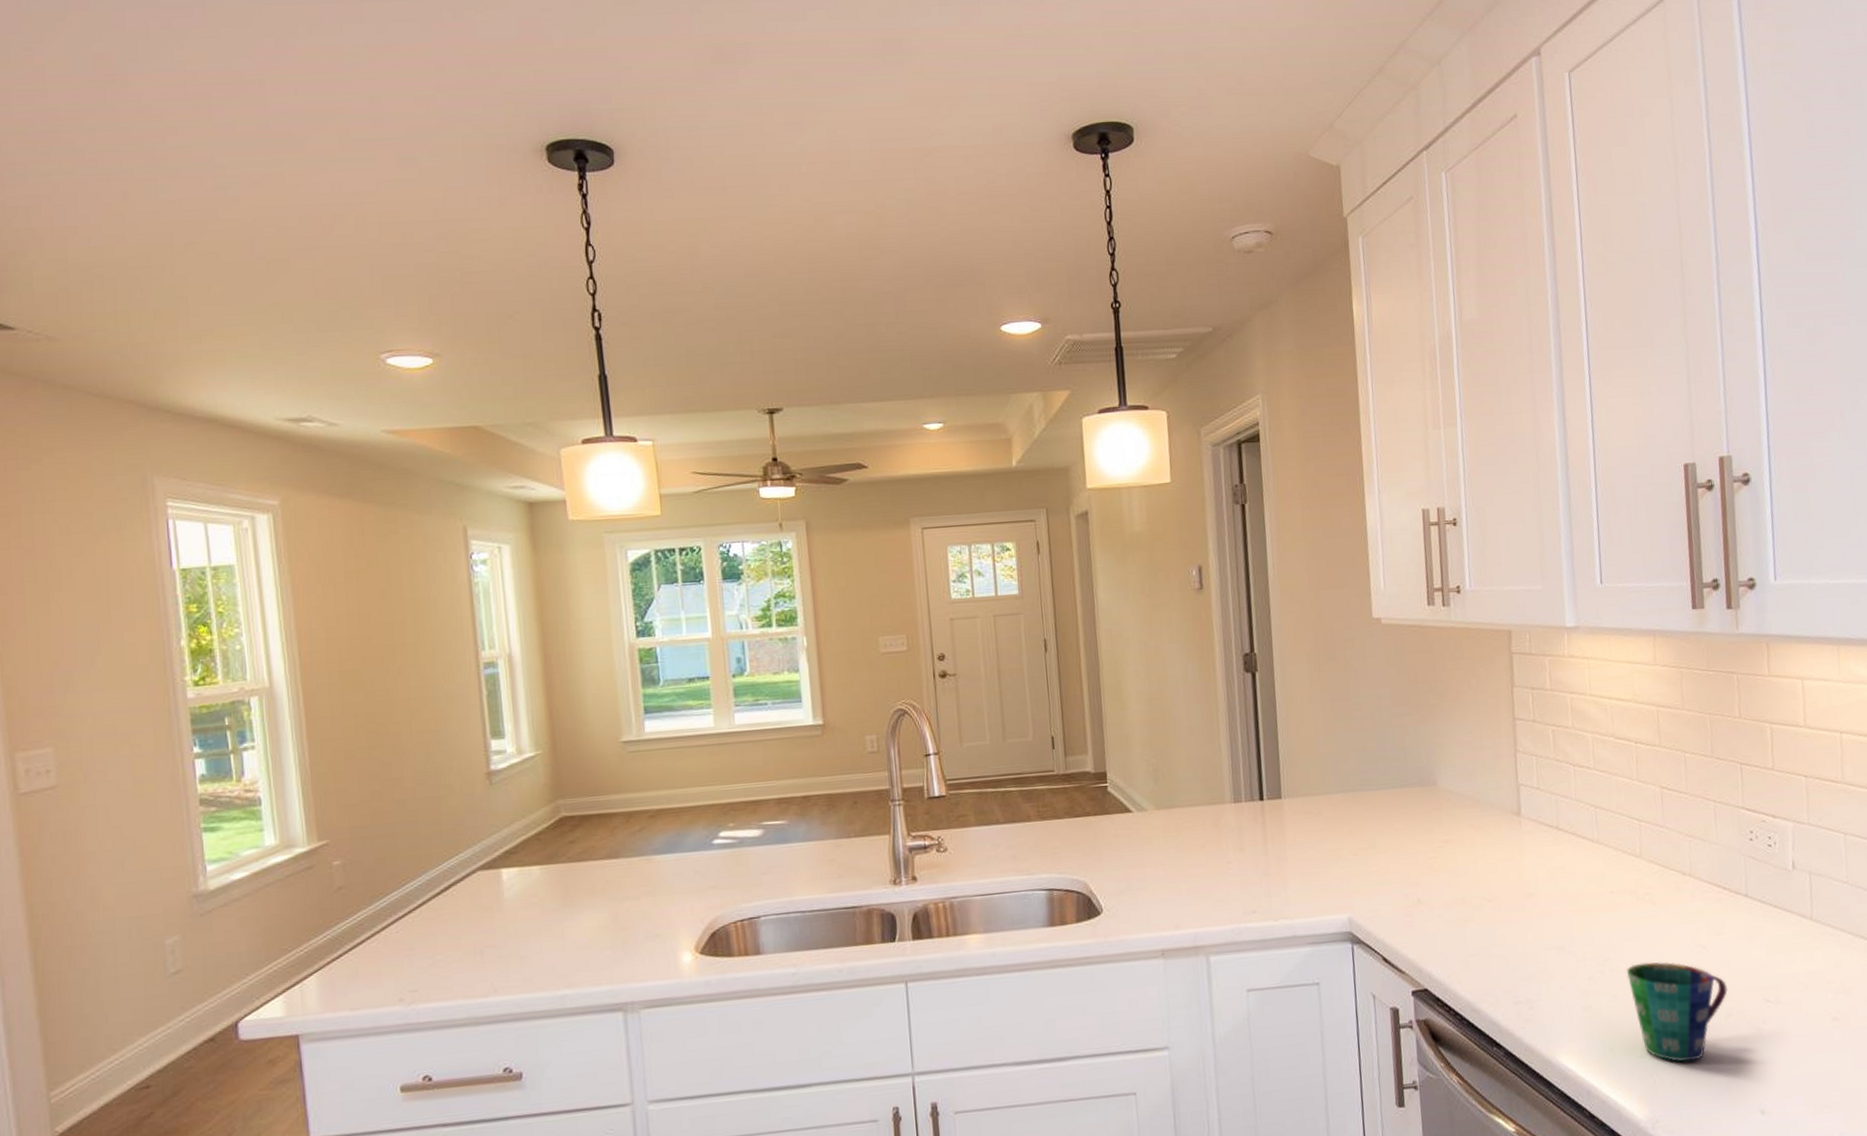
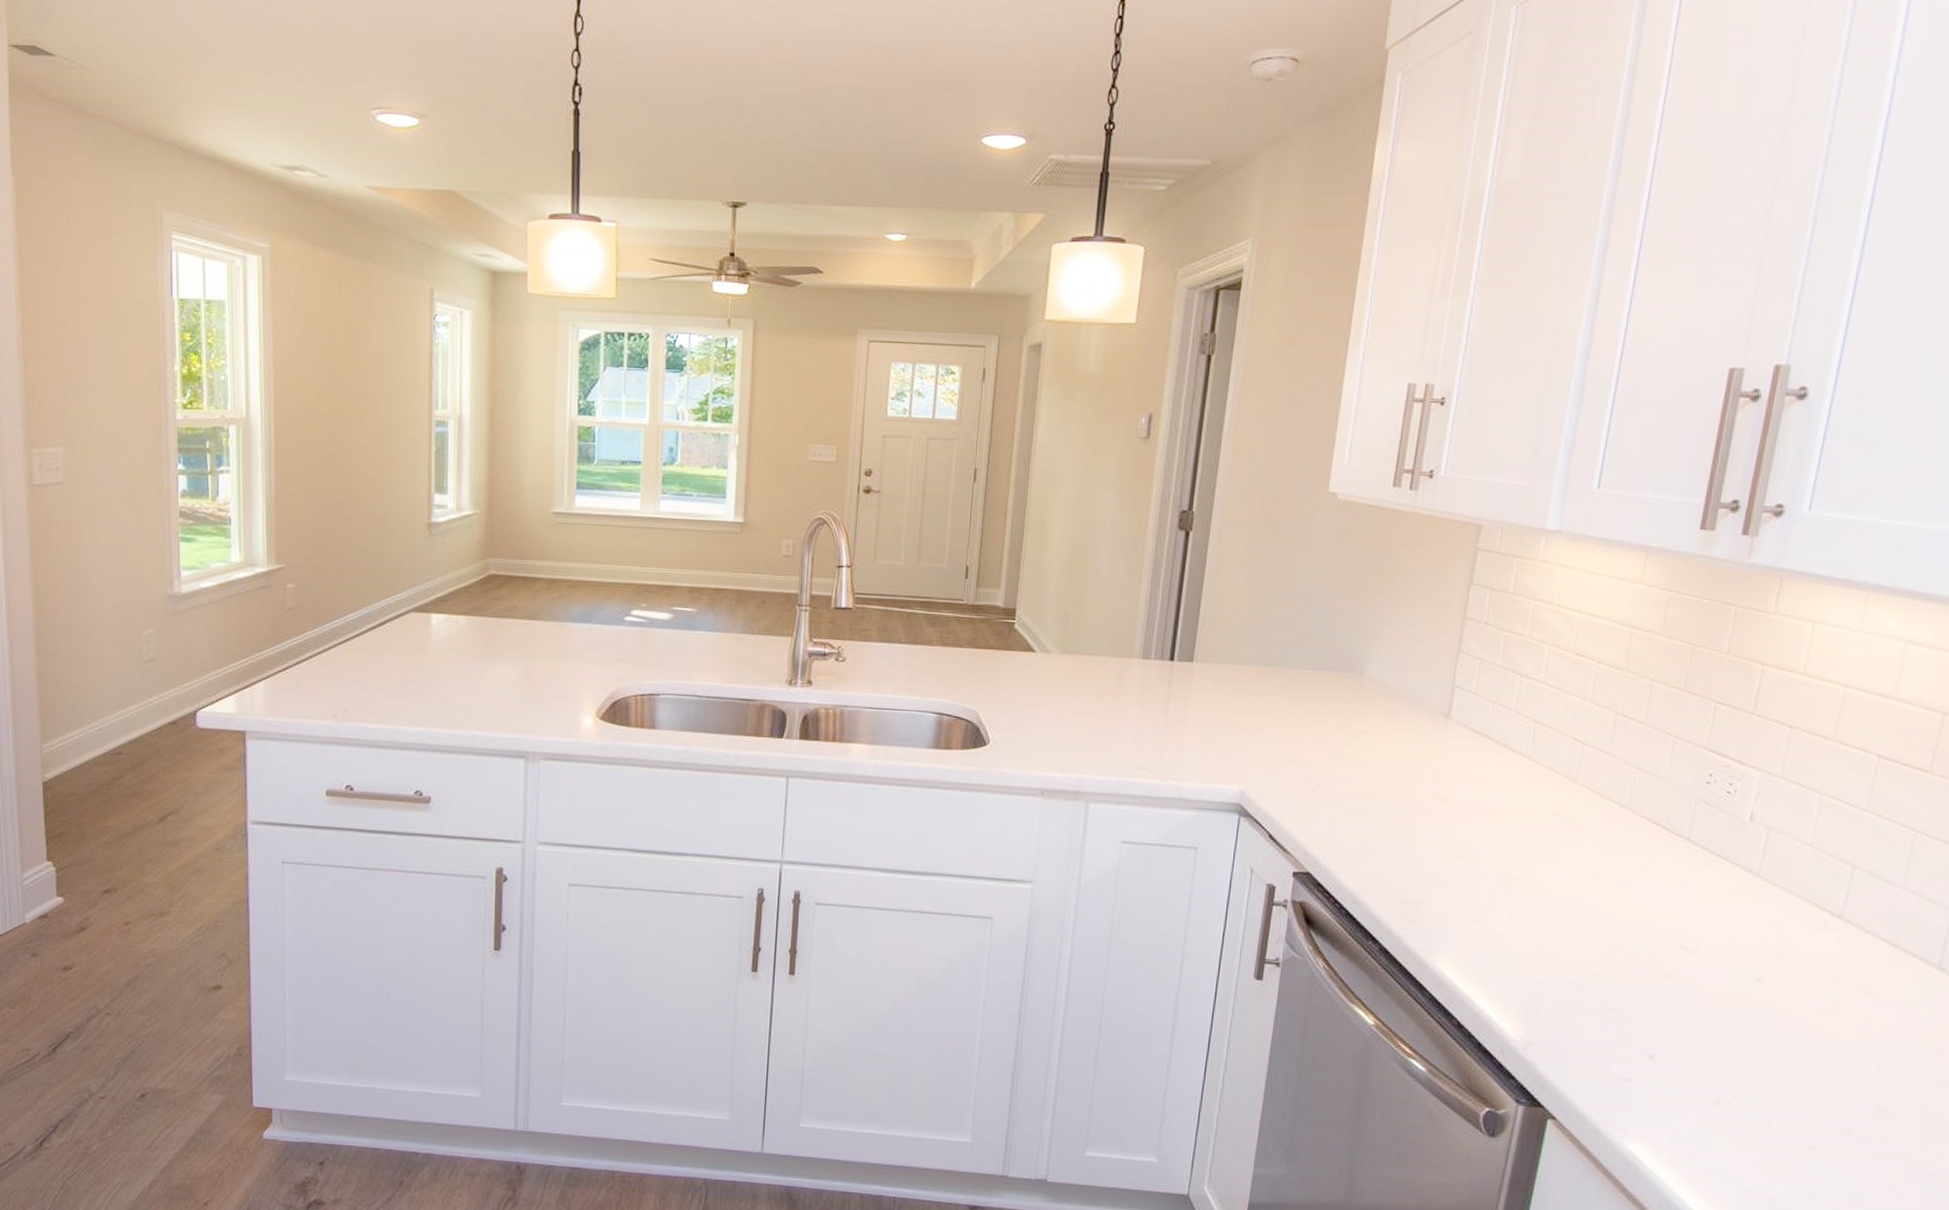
cup: present [1626,961,1728,1062] -> none [1531,886,1642,993]

